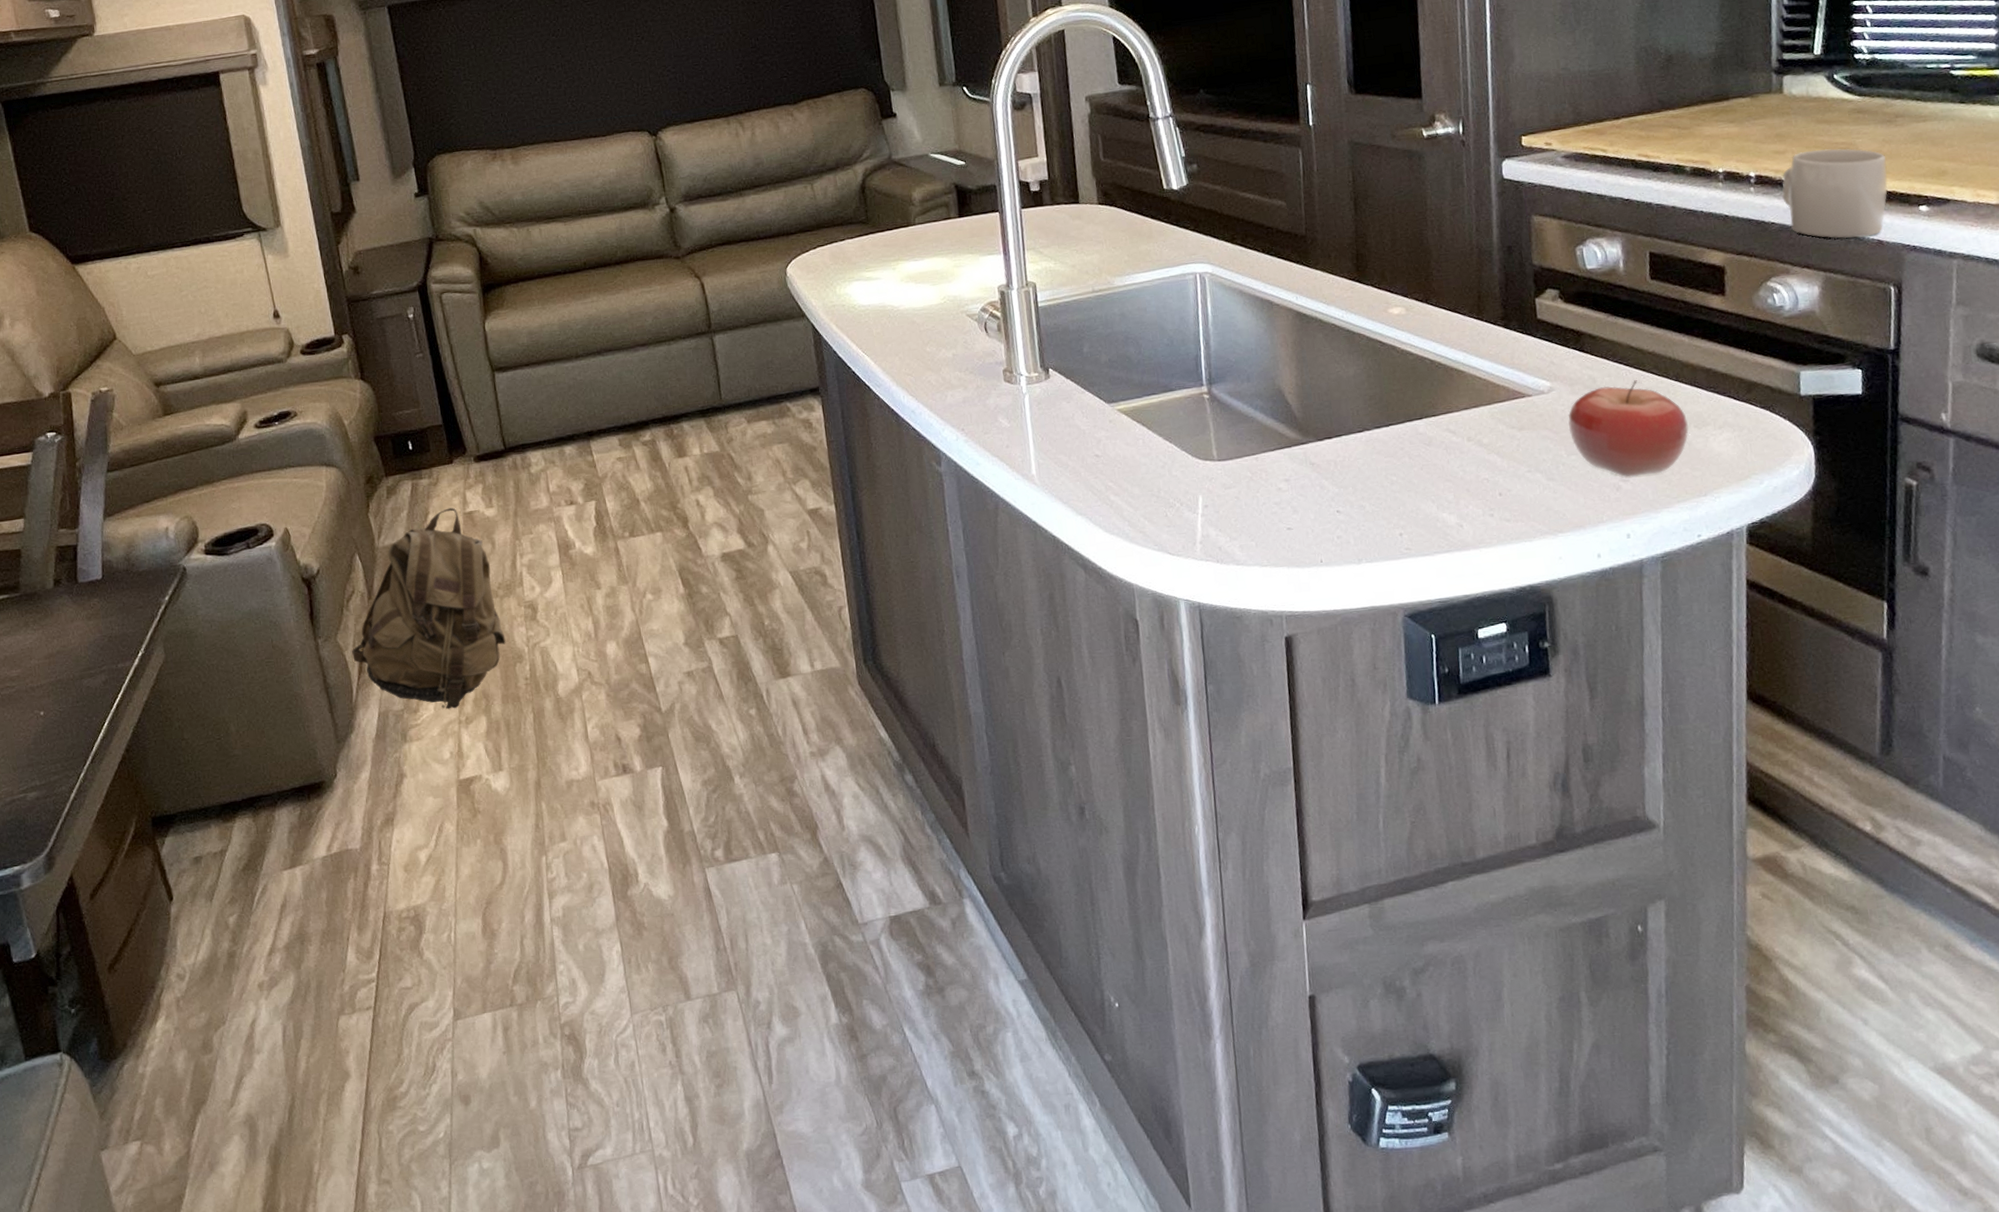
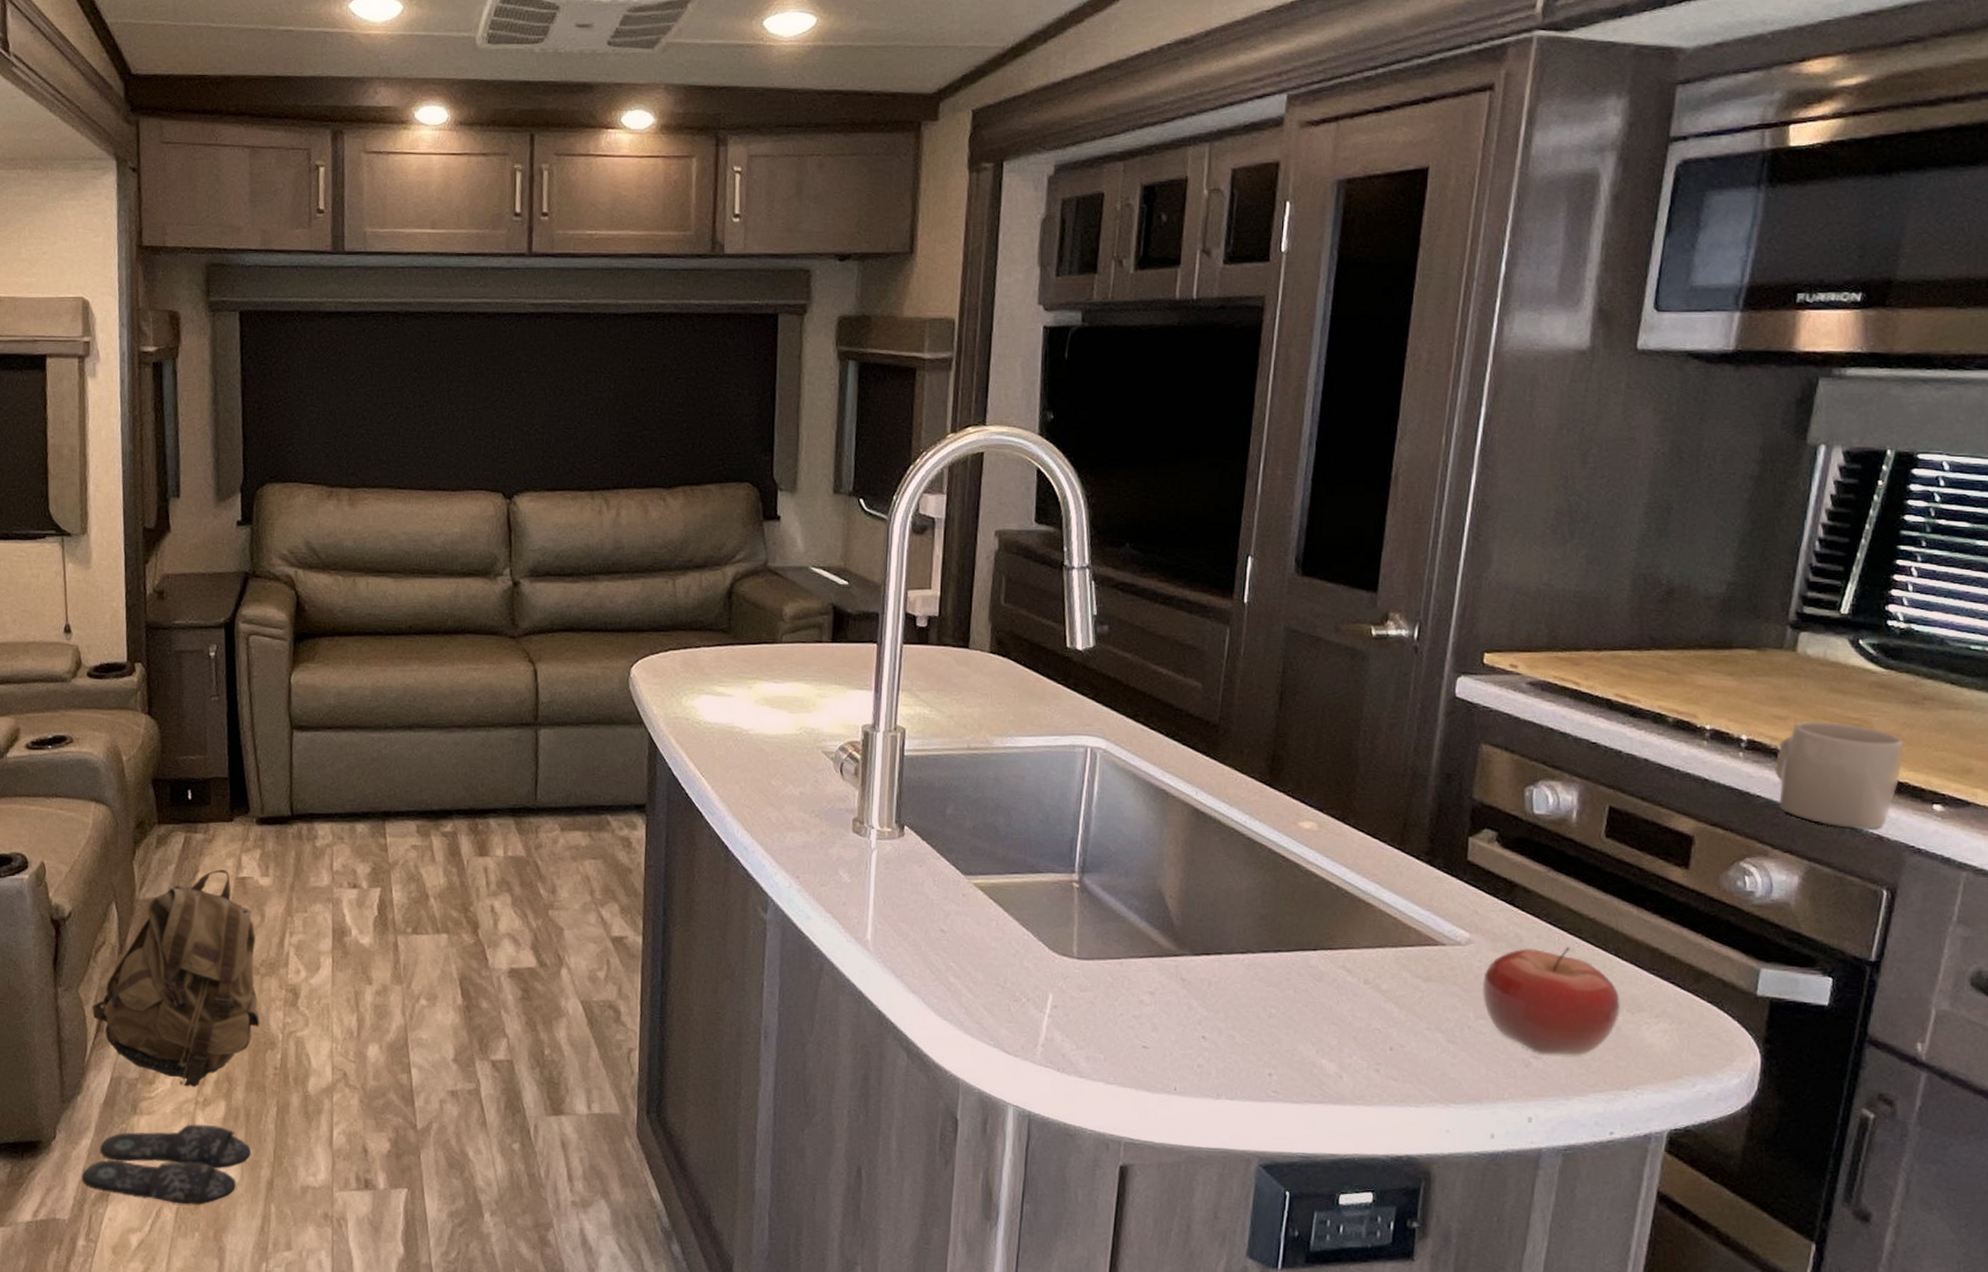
slippers: none [366,739,516,817] -> present [82,1123,250,1204]

